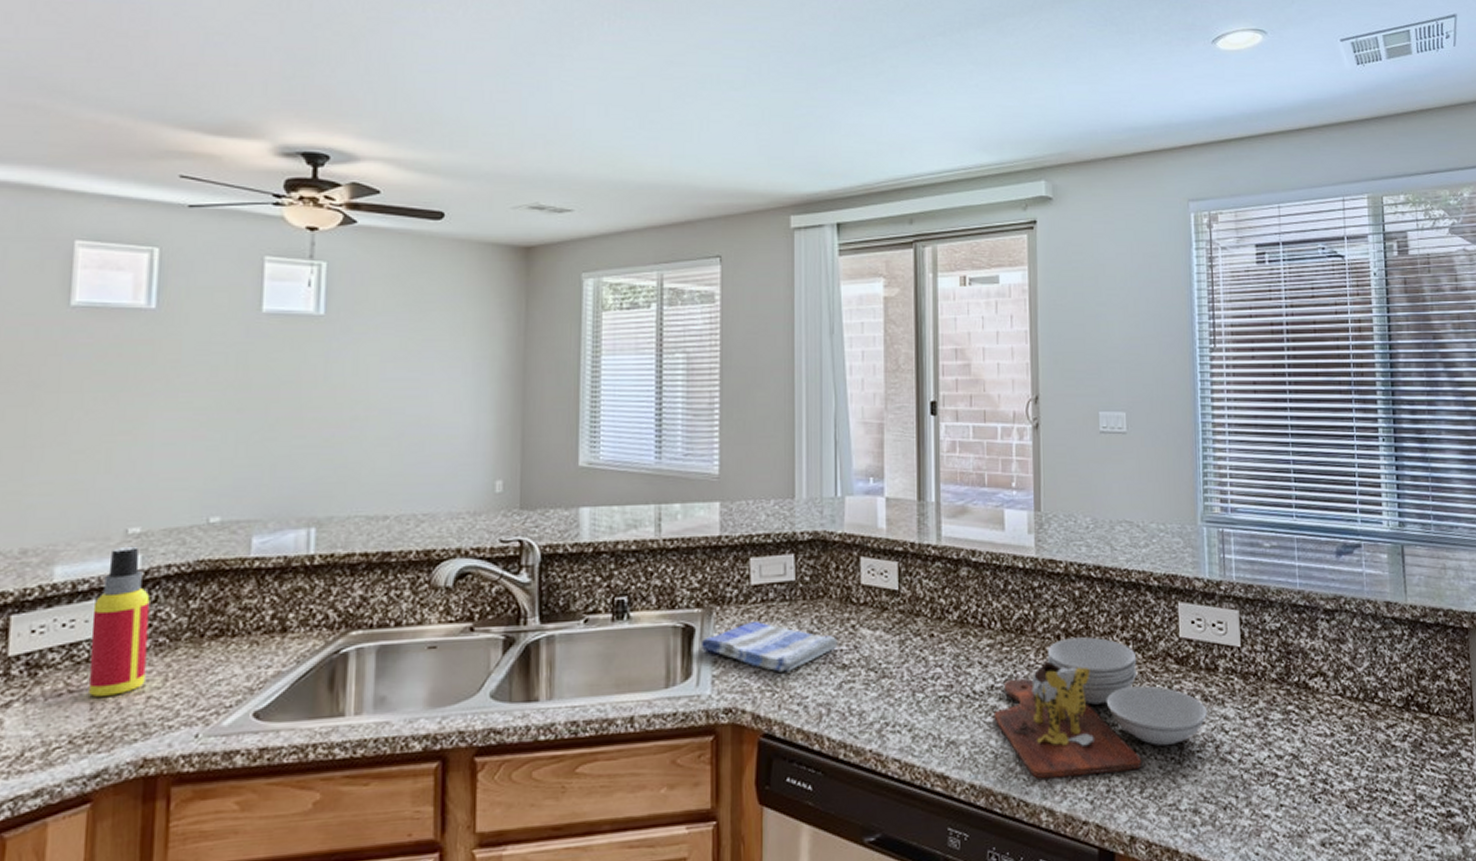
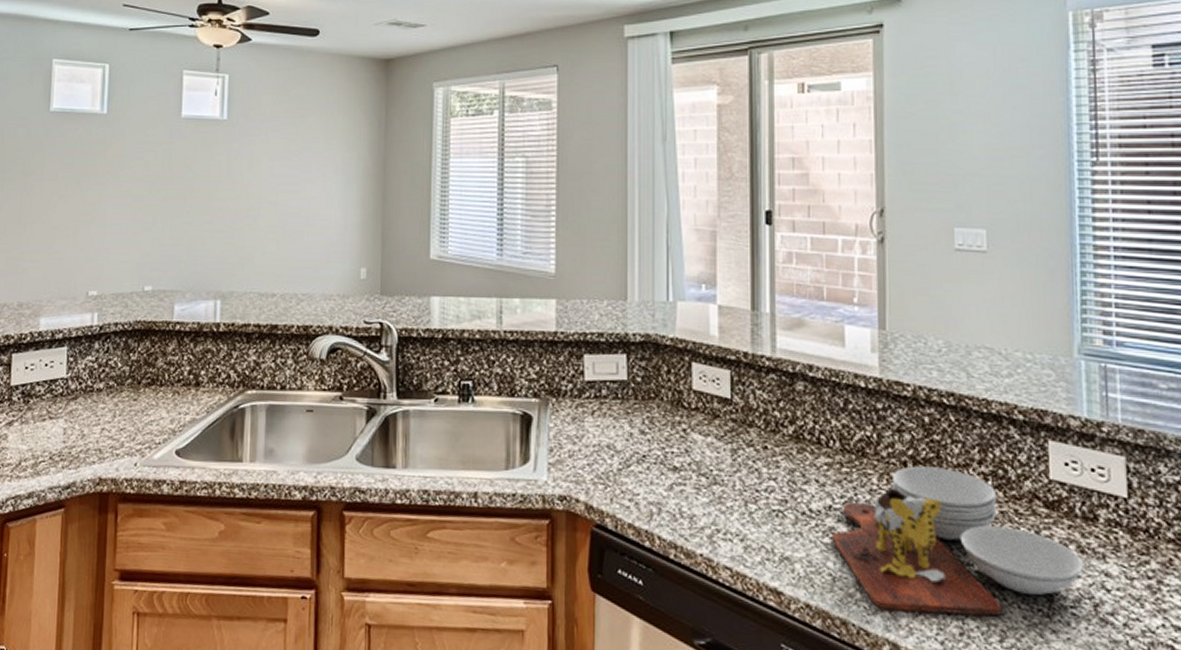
spray bottle: present [88,546,150,697] -> none [62,305,104,425]
dish towel: present [702,622,838,672] -> none [539,416,669,468]

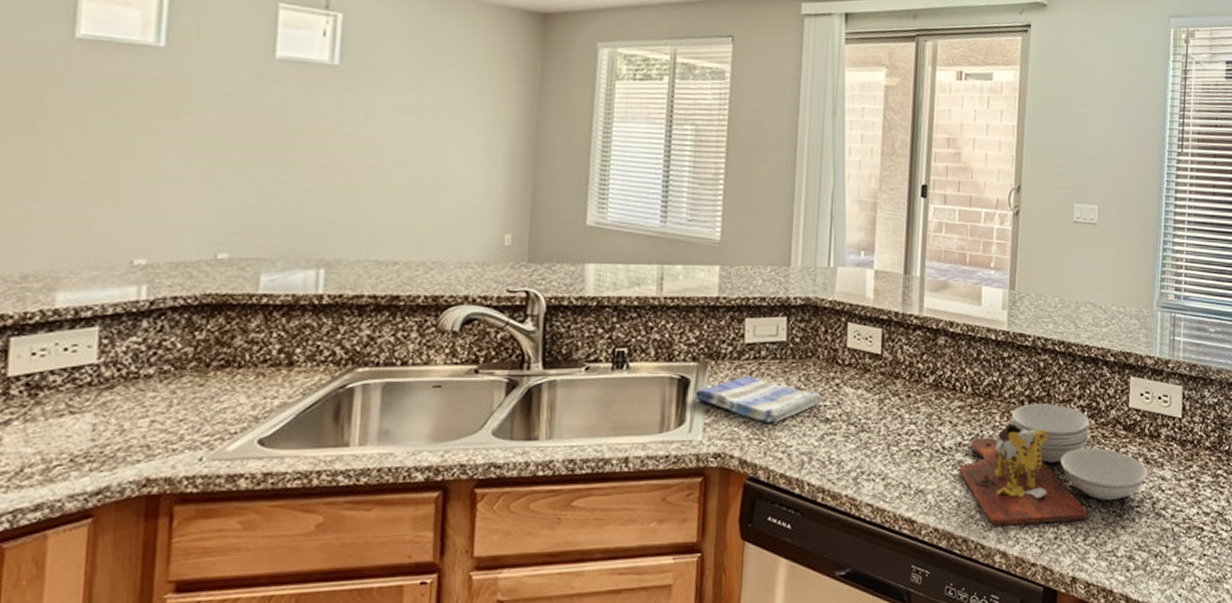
dish towel: none [539,416,669,468] -> present [696,377,822,423]

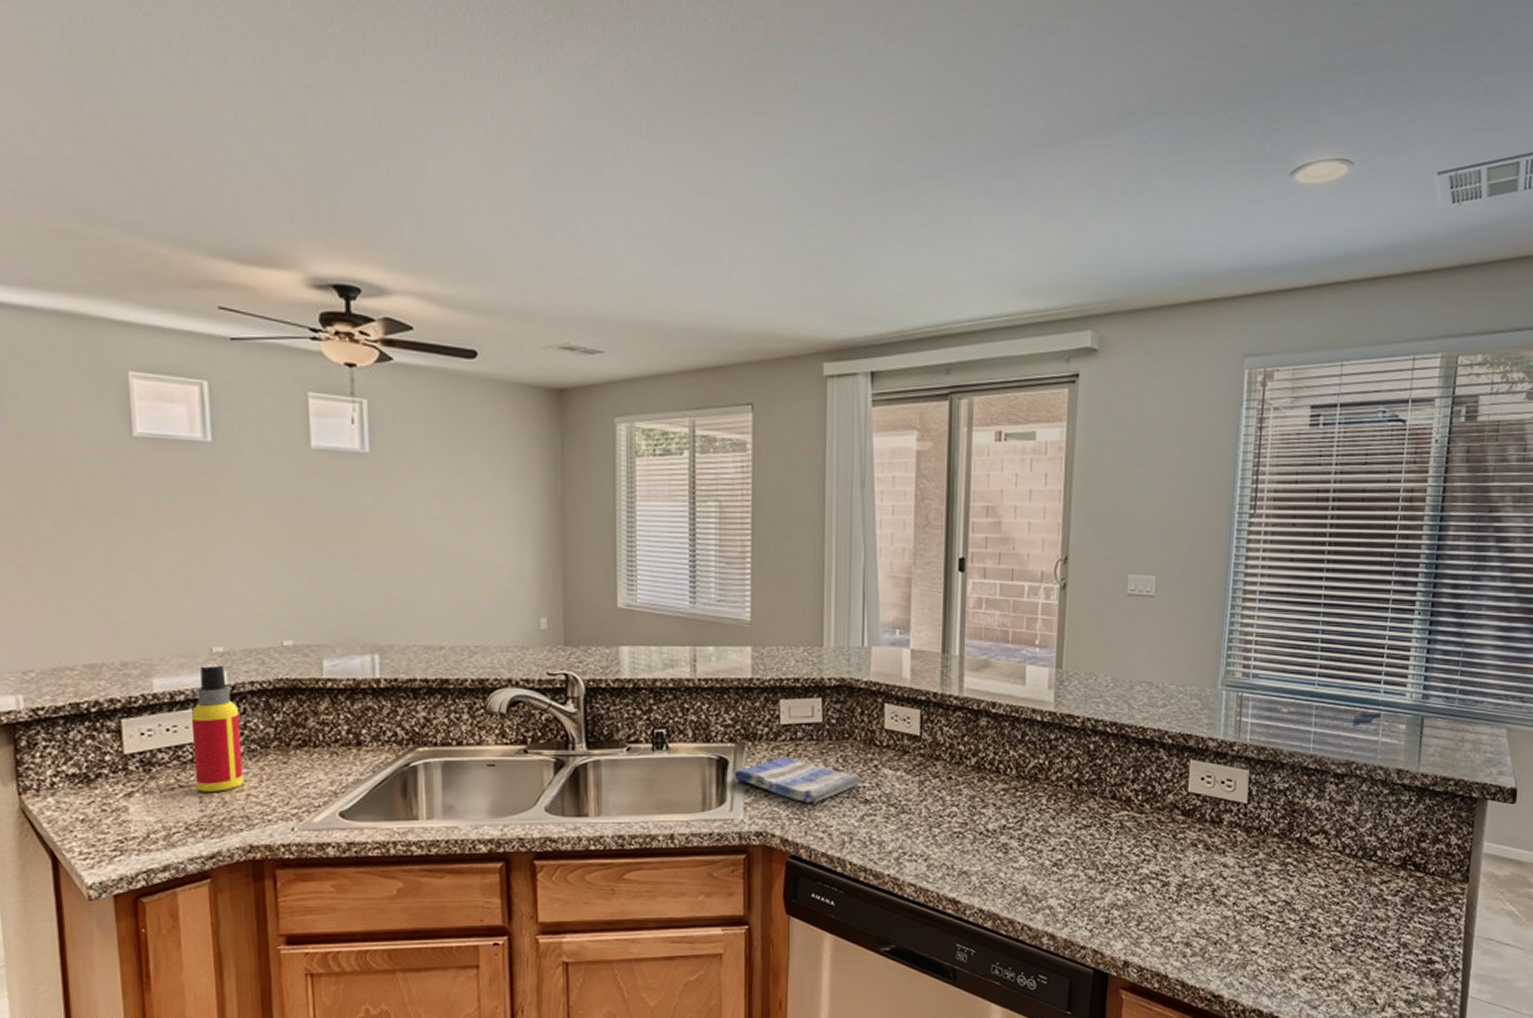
spray bottle: none [90,276,155,418] -> present [190,663,244,792]
cutting board: present [959,403,1148,526] -> none [1004,787,1209,909]

